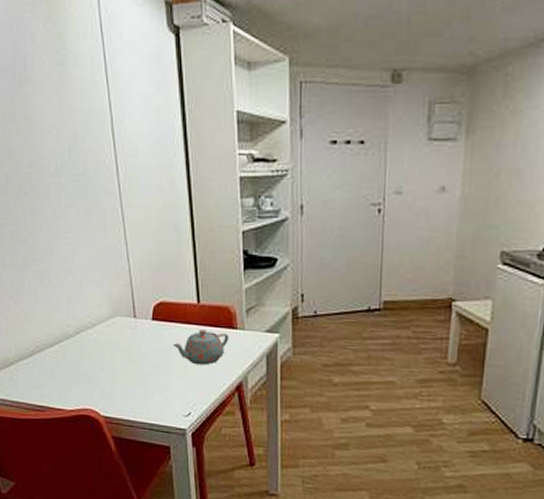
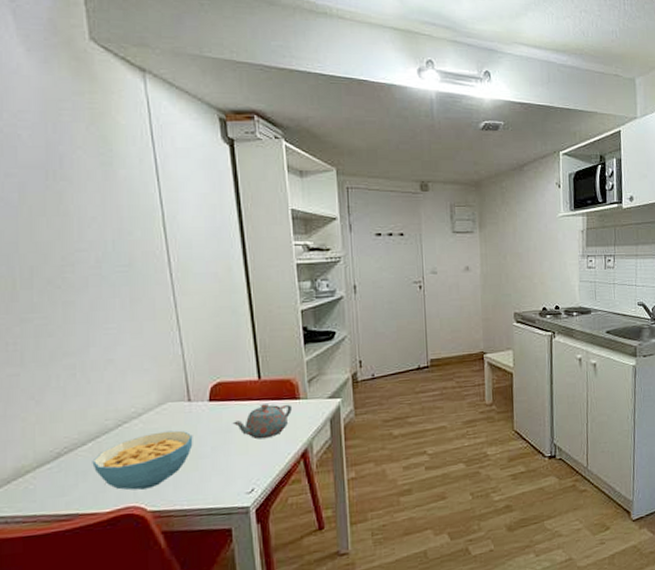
cereal bowl: none [57,344,138,396] -> present [92,430,193,490]

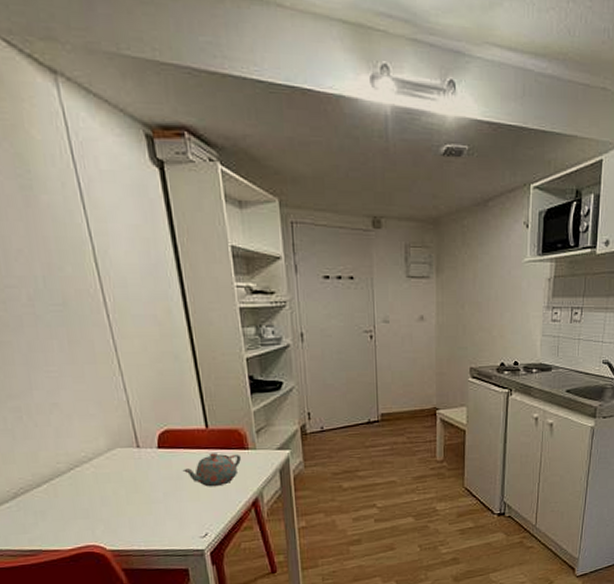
cereal bowl: present [92,430,193,490] -> none [48,475,146,530]

